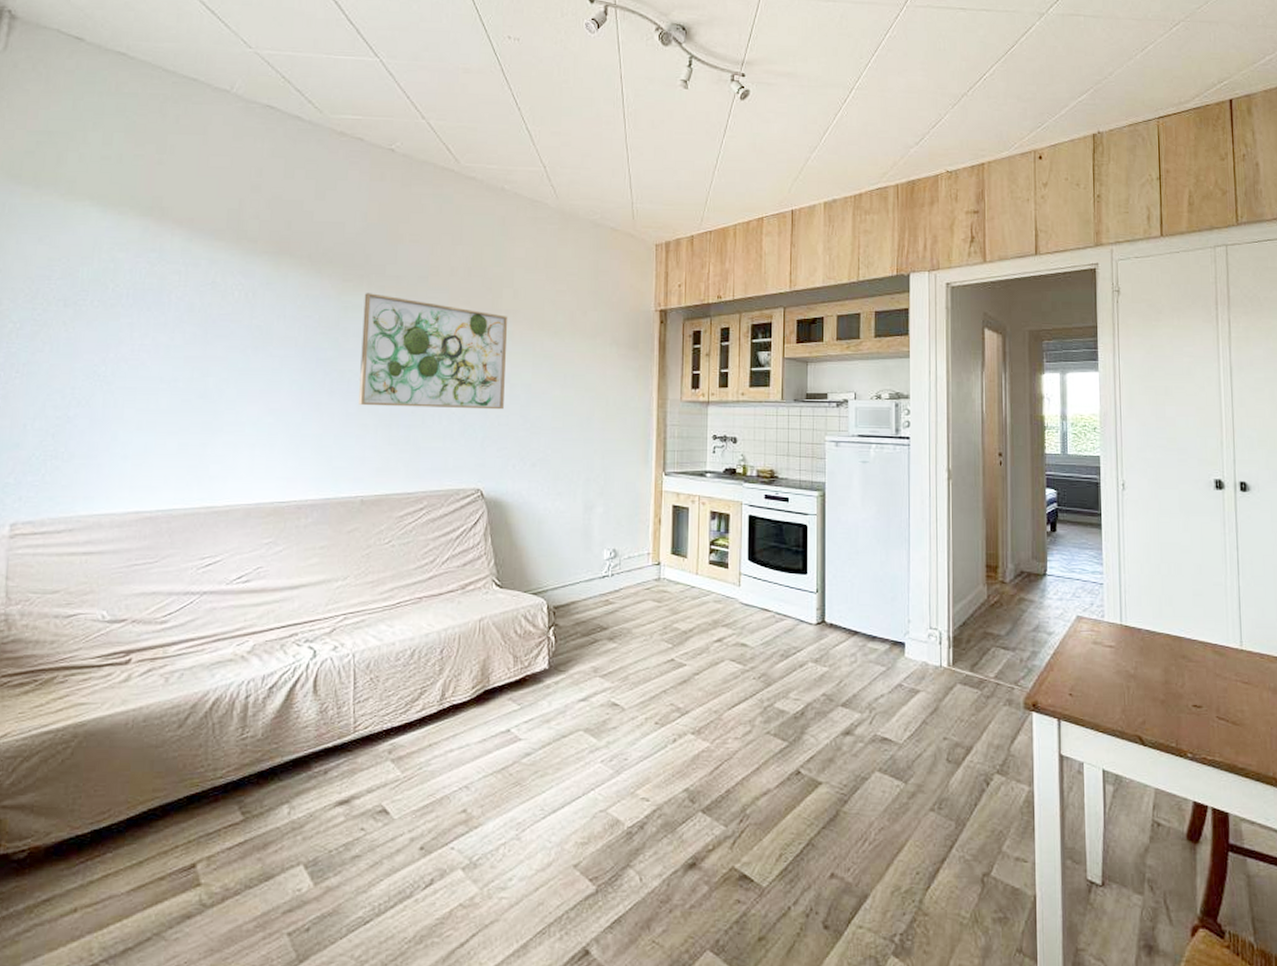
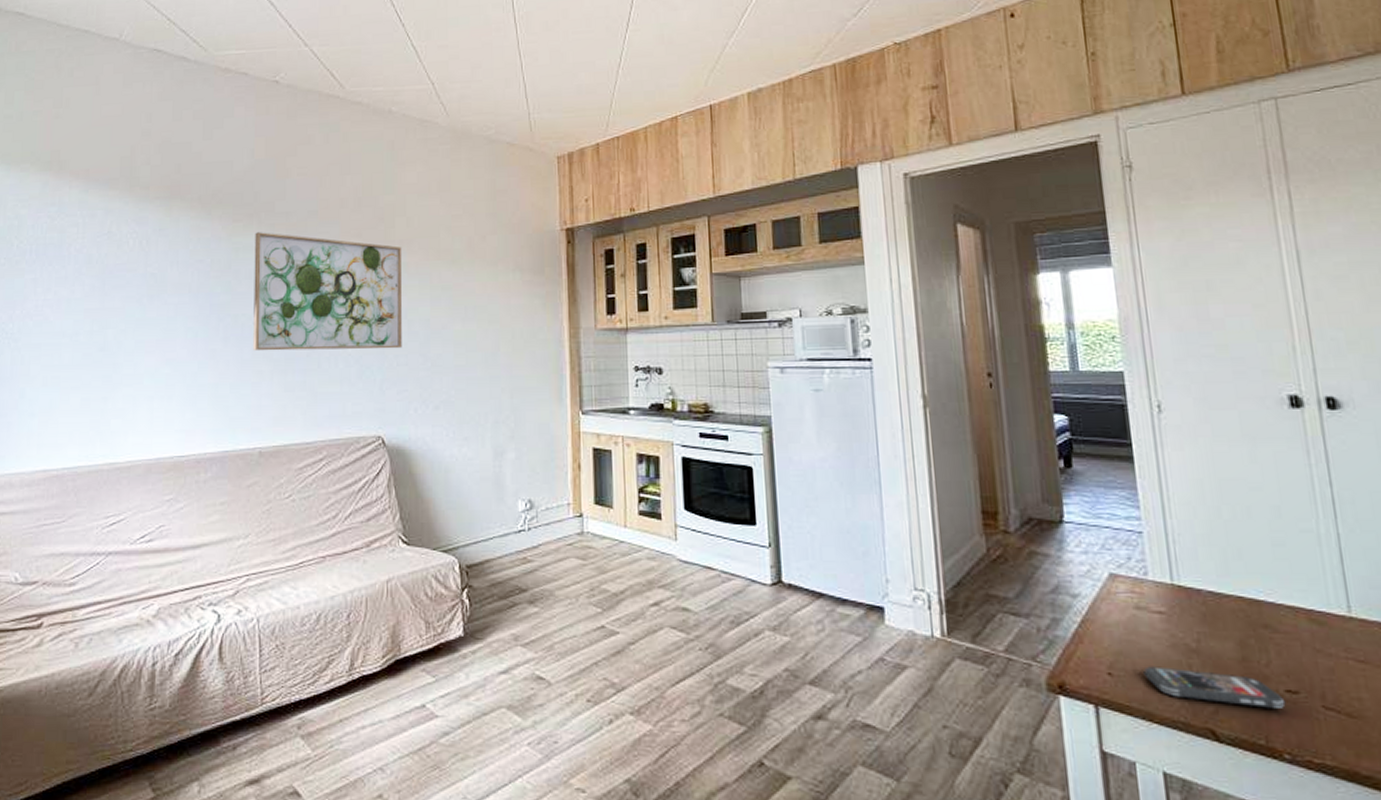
smartphone: none [1095,688,1192,719] -> present [1143,666,1286,708]

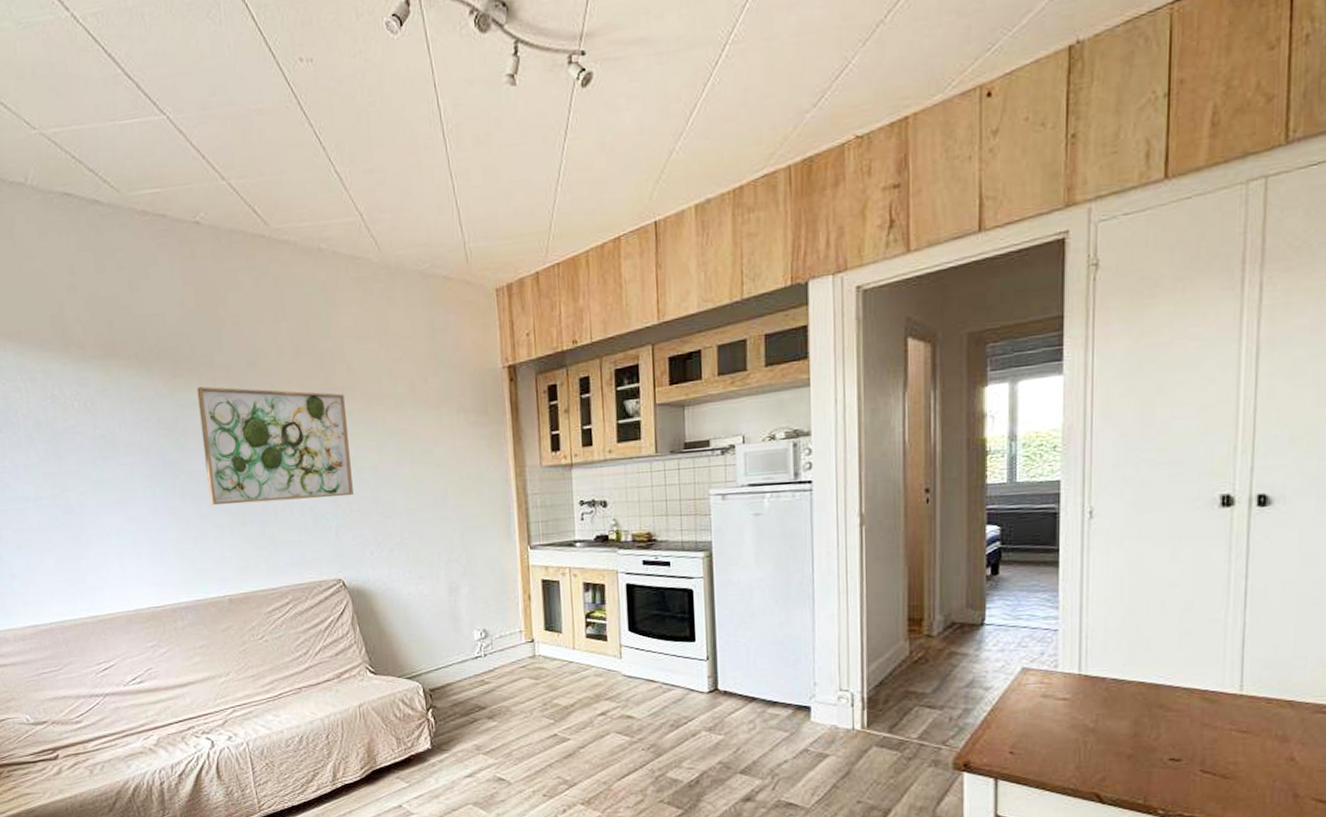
smartphone: present [1143,666,1286,708] -> none [1042,744,1168,774]

